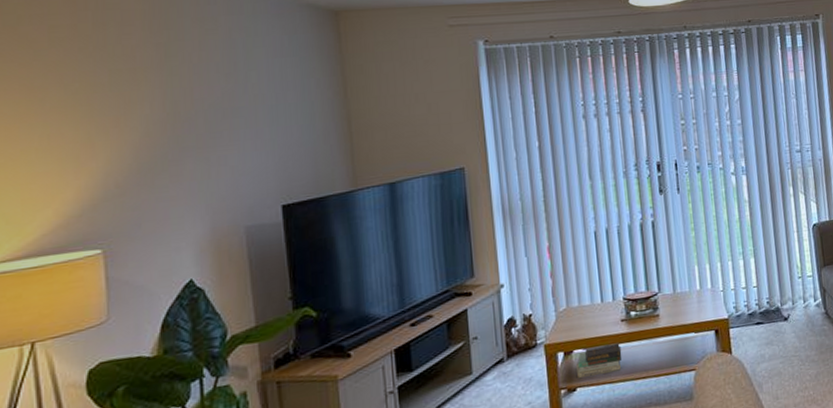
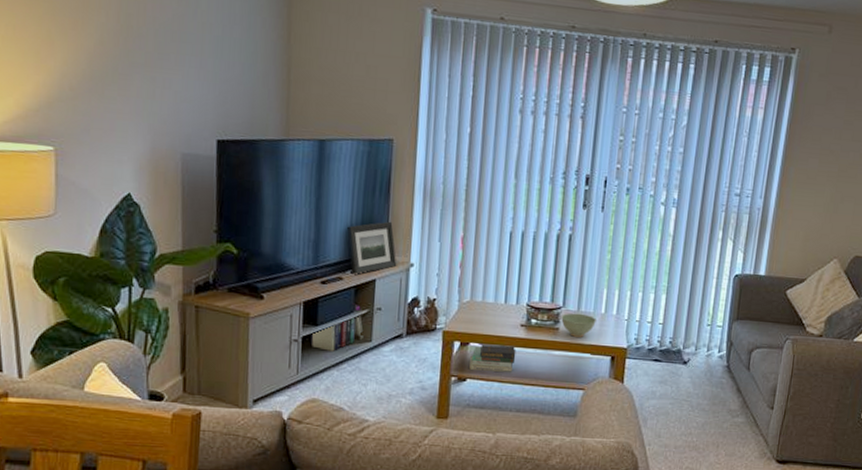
books: none [407,339,464,396] -> present [310,303,365,351]
picture frame: none [430,247,487,309] -> present [347,221,397,274]
bowl: none [659,294,694,320] -> present [561,313,596,337]

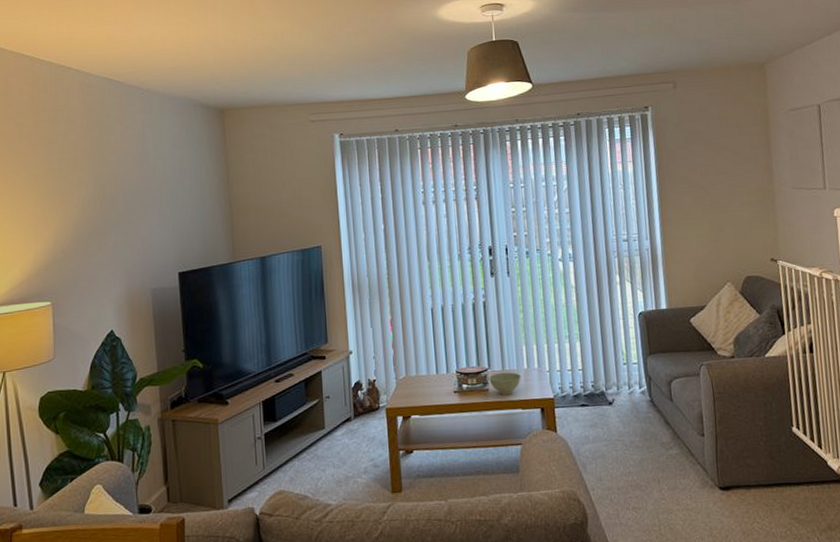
books: present [310,303,365,351] -> none [272,395,318,444]
picture frame: present [347,221,397,274] -> none [292,317,338,369]
books: present [469,344,516,372] -> none [413,412,455,443]

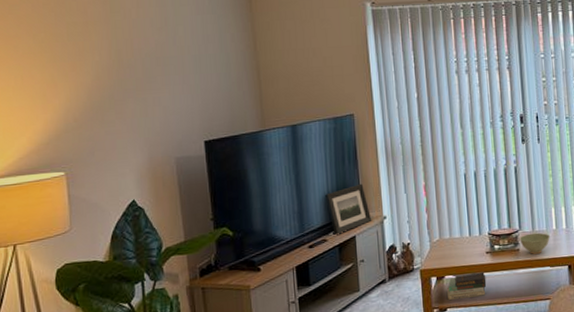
picture frame: none [292,317,338,369] -> present [325,183,372,235]
books: none [413,412,455,443] -> present [447,272,487,301]

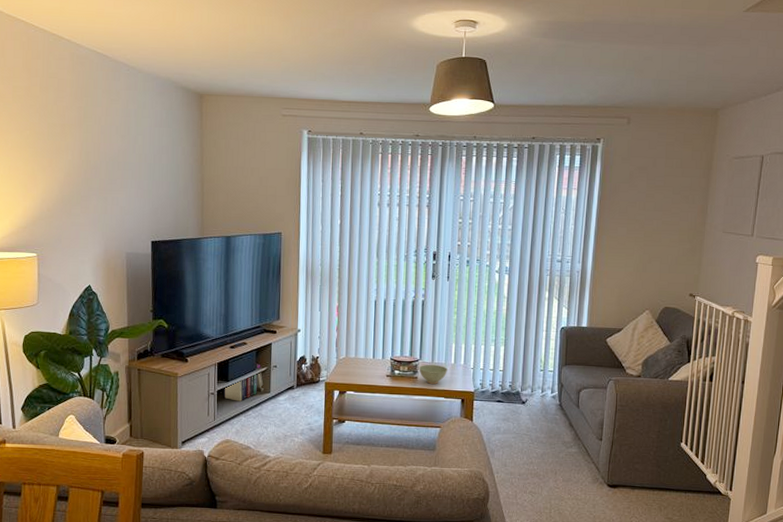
books: none [306,260,353,307] -> present [224,363,265,401]
picture frame: present [325,183,372,235] -> none [249,297,288,340]
books: present [447,272,487,301] -> none [347,392,384,415]

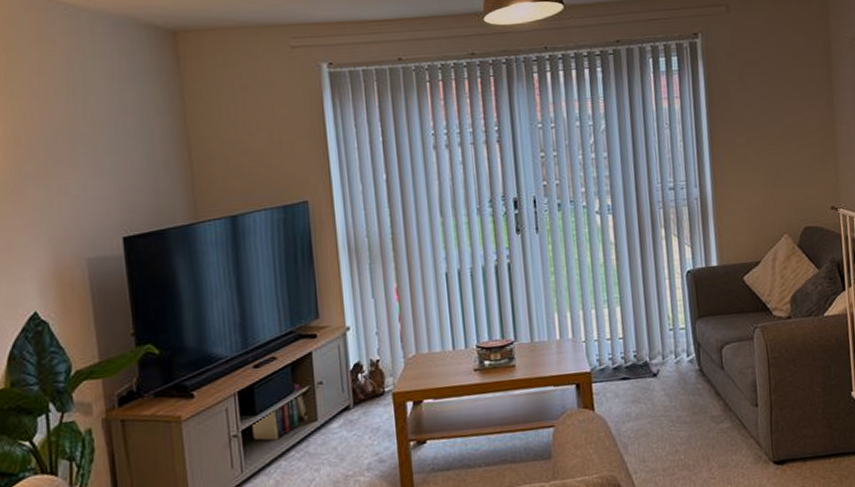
bowl: present [419,364,448,384] -> none [515,344,553,371]

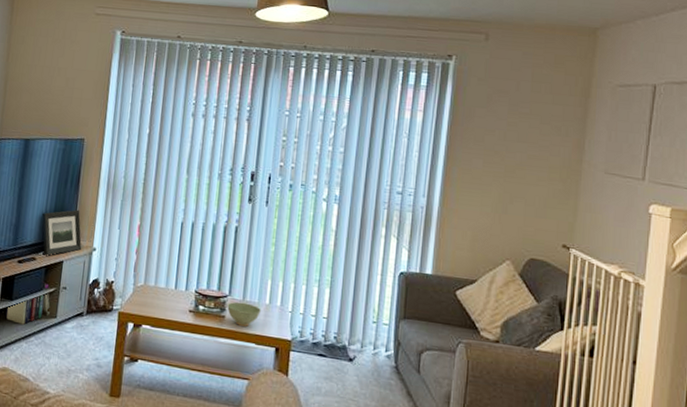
picture frame: none [273,287,332,351] -> present [42,209,82,256]
bowl: none [515,344,553,371] -> present [227,301,261,327]

